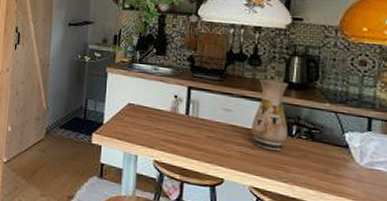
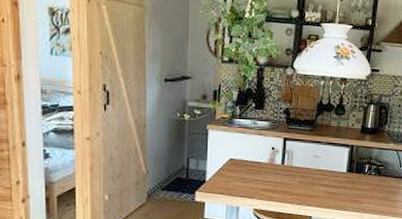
vase: present [251,79,288,151] -> none [334,126,365,188]

